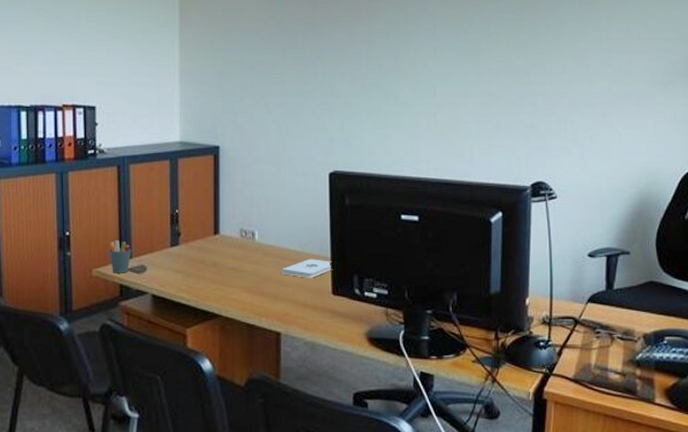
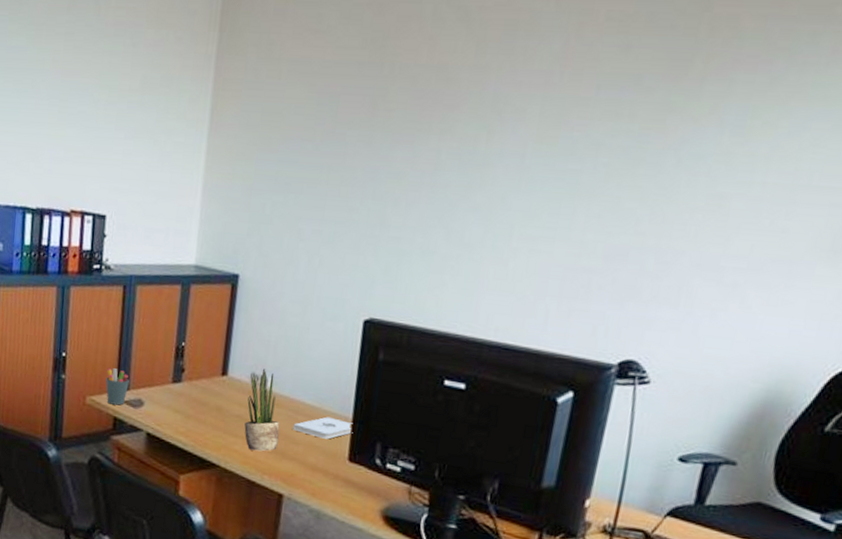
potted plant: none [239,224,270,297] -> present [244,368,280,452]

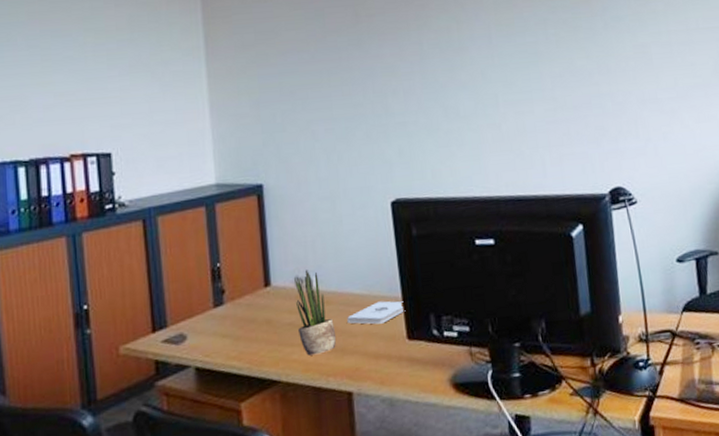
pen holder: present [105,368,129,405] -> none [138,308,166,348]

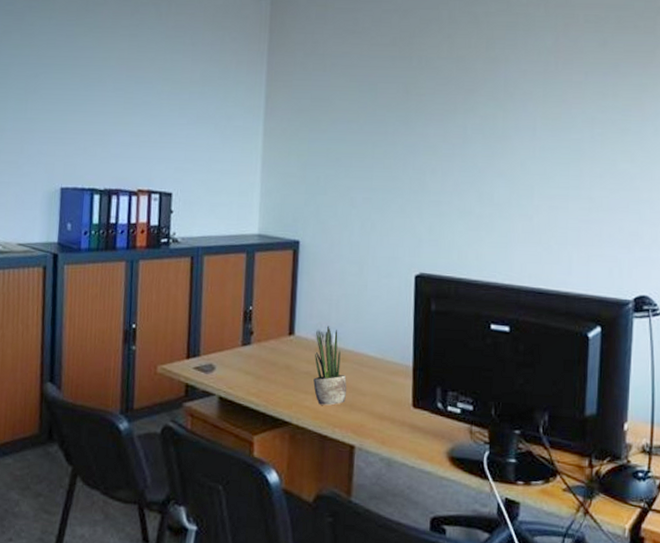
notepad: present [347,301,406,325] -> none [359,367,415,388]

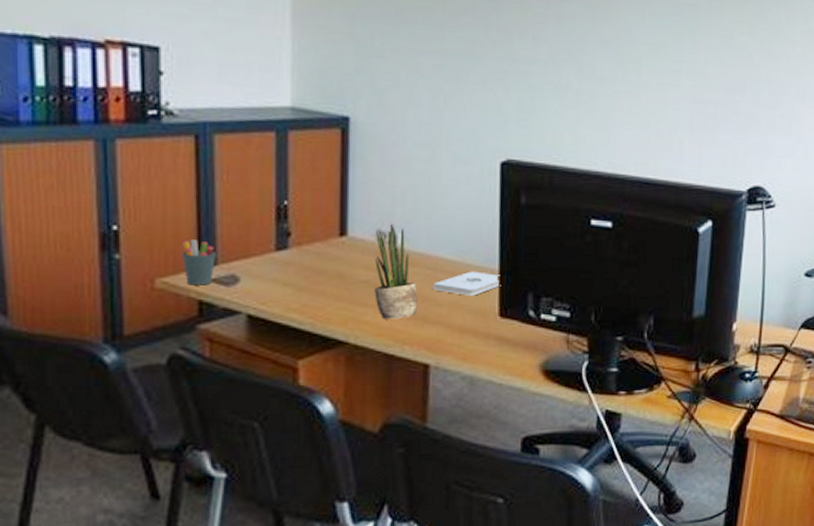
pen holder: none [176,336,200,372] -> present [181,239,216,286]
notepad: none [359,367,415,388] -> present [433,271,502,296]

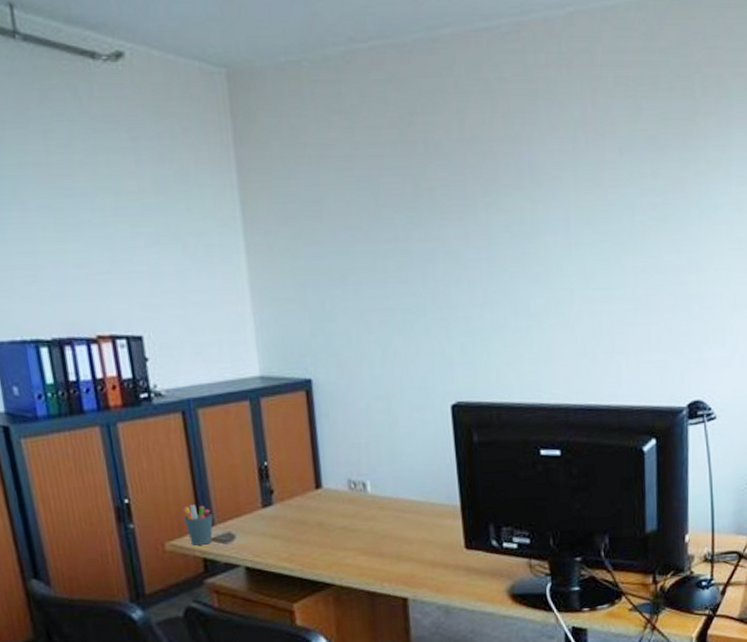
potted plant: present [374,224,417,319] -> none [347,473,391,560]
notepad: present [433,271,502,296] -> none [403,509,464,532]

